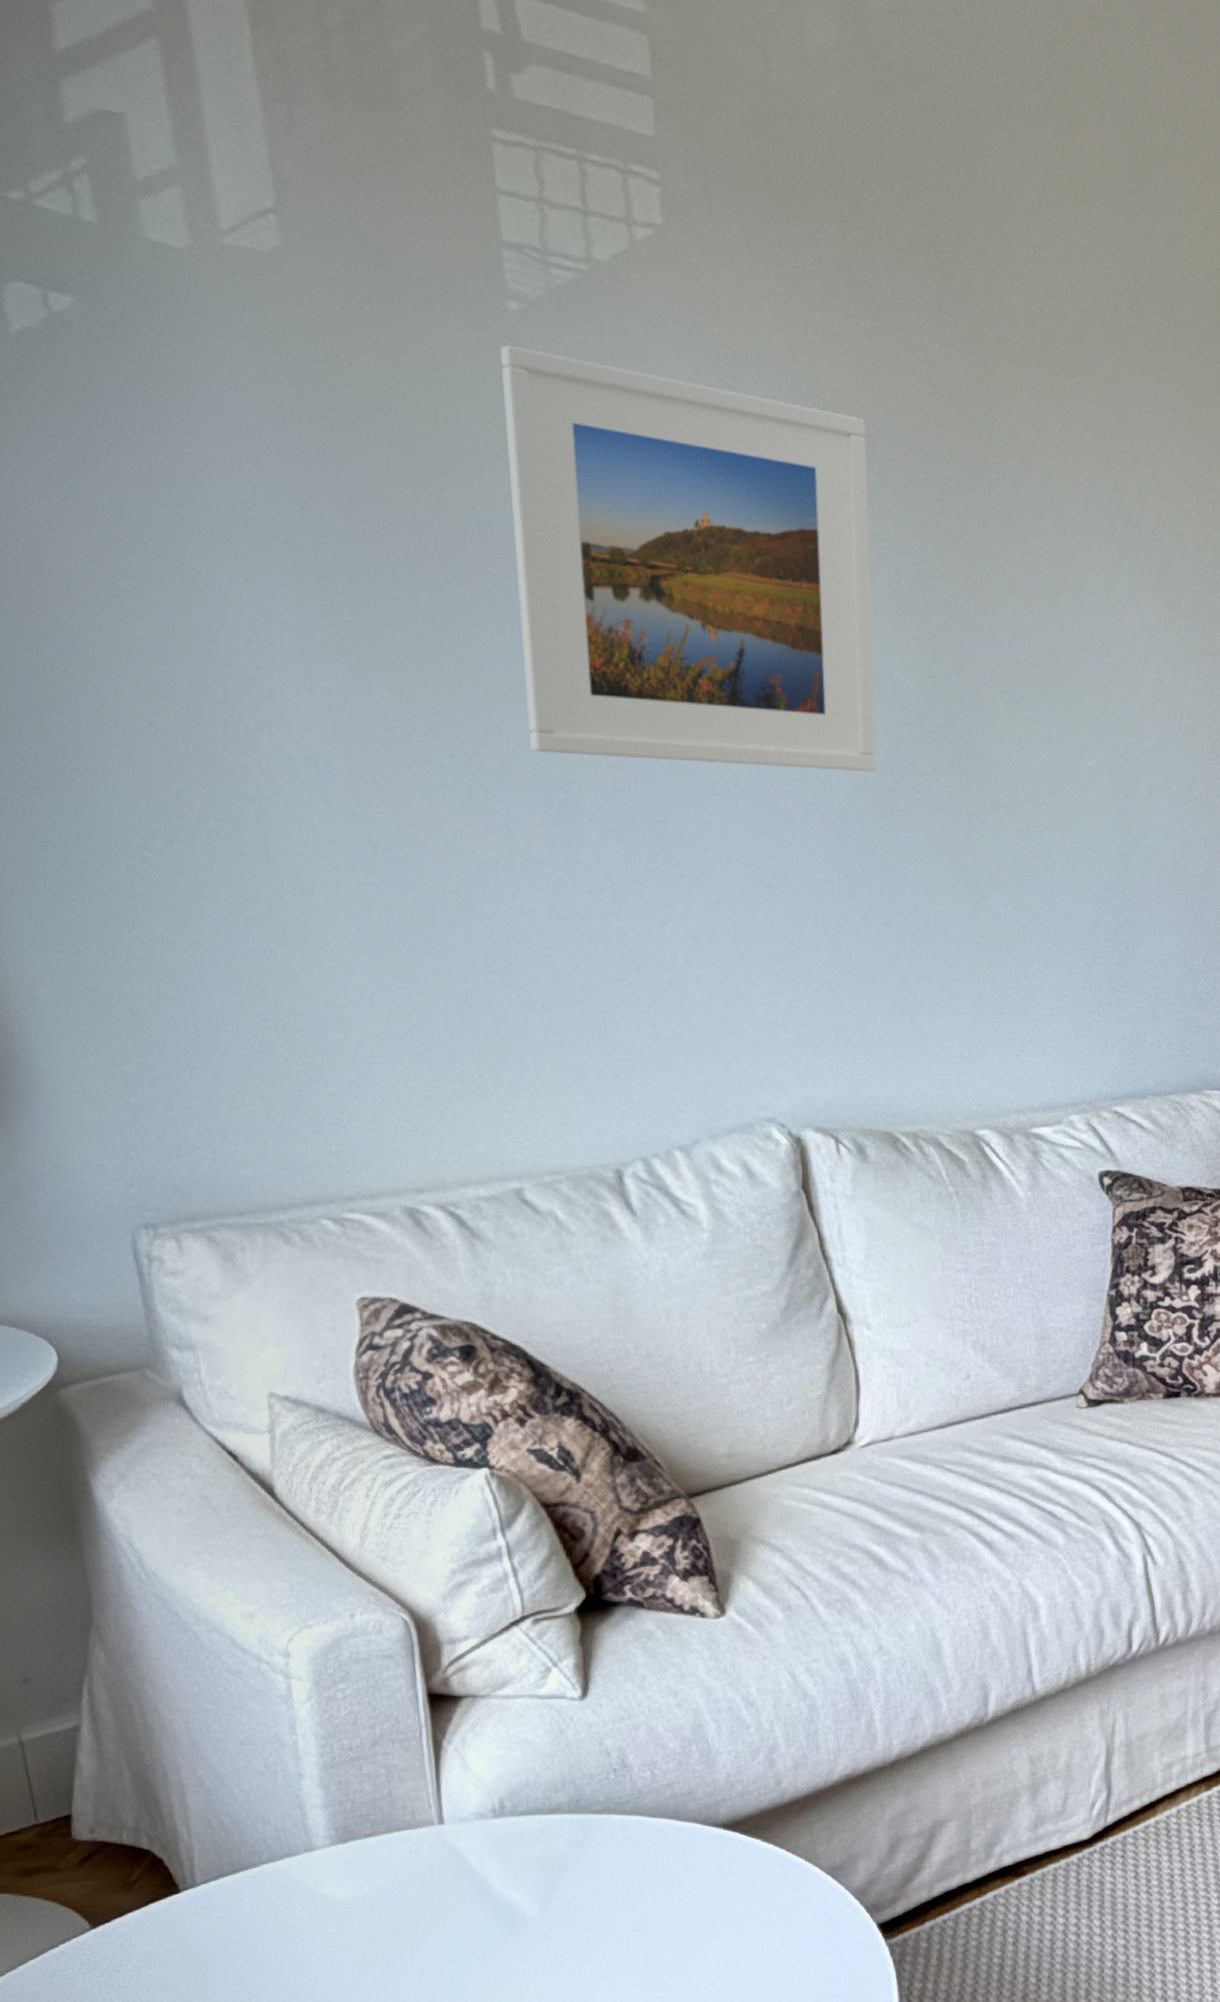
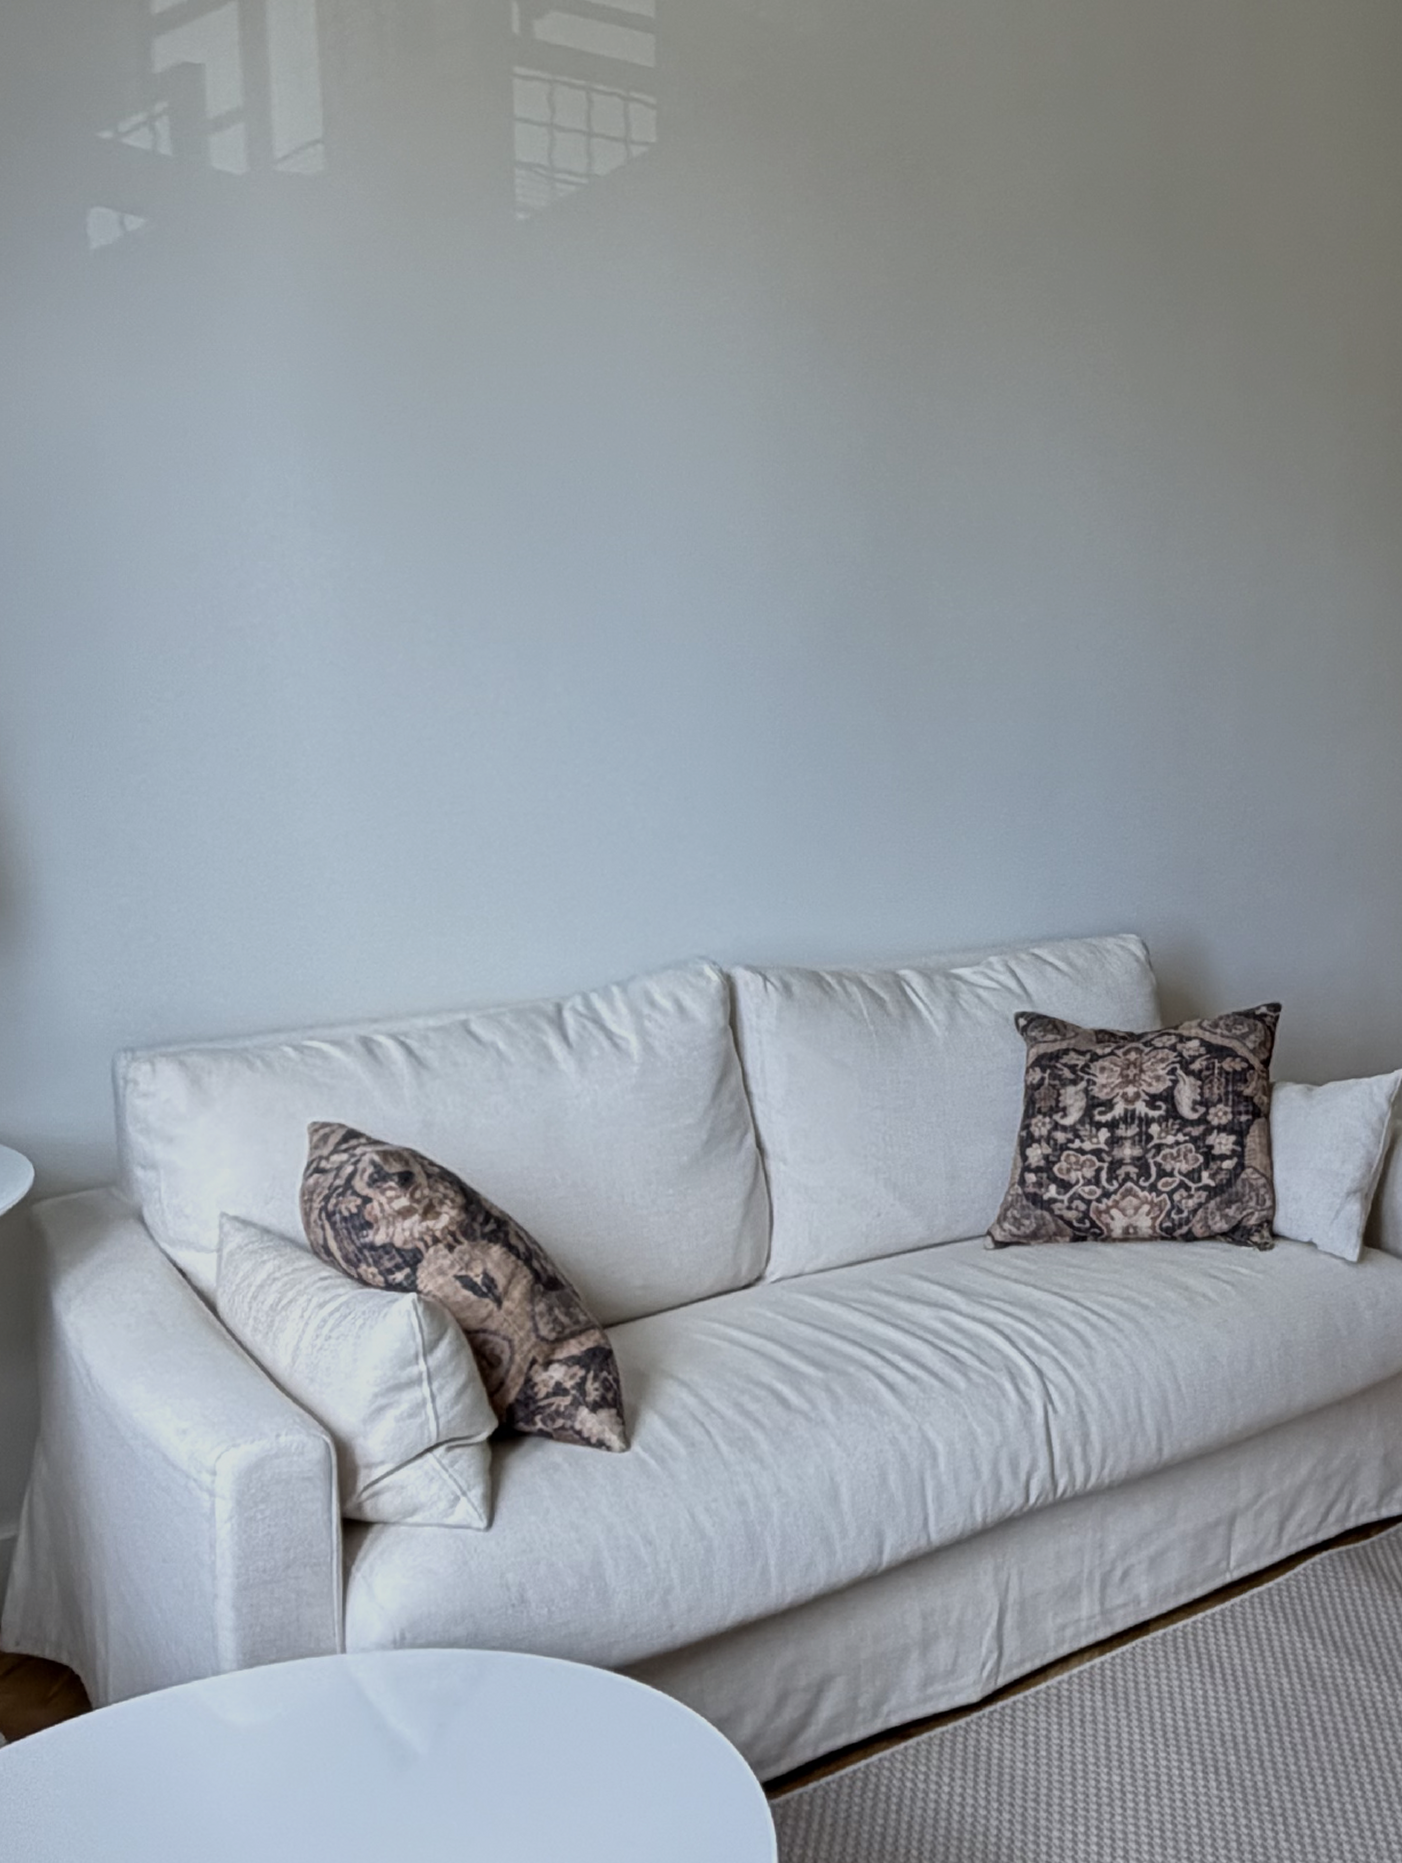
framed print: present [500,345,877,772] -> none [505,250,827,628]

